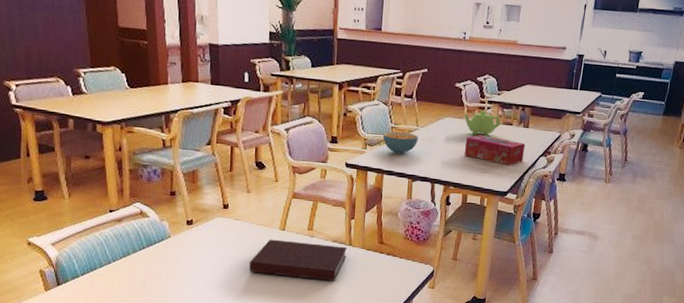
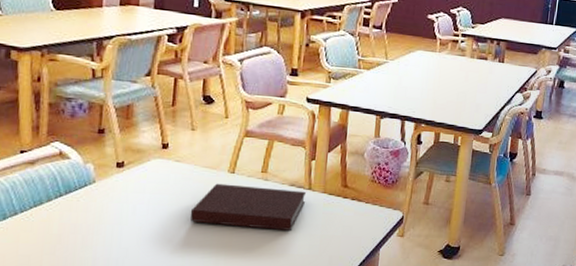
cereal bowl: present [382,131,419,154] -> none [348,64,388,89]
teapot: present [464,111,501,137] -> none [436,44,475,72]
tissue box: present [464,135,526,166] -> none [436,69,501,102]

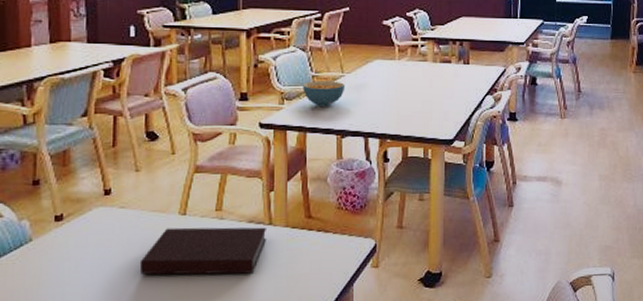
cereal bowl: none [348,64,388,89] -> present [302,81,346,106]

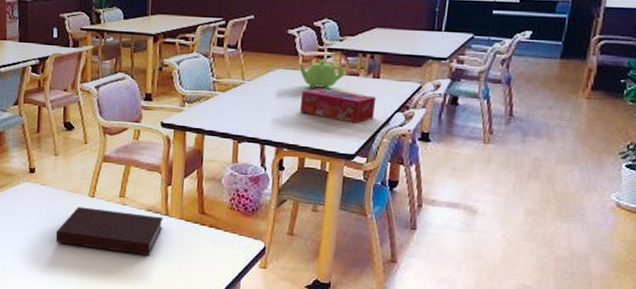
cereal bowl: present [302,81,346,106] -> none [202,86,245,111]
teapot: none [395,49,438,78] -> present [299,60,345,90]
tissue box: none [399,77,468,109] -> present [299,88,377,124]

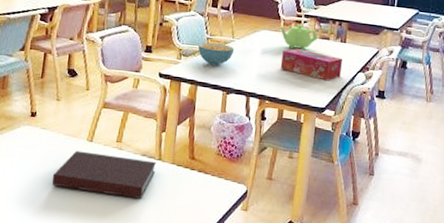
cereal bowl: none [202,86,245,111] -> present [197,42,235,66]

